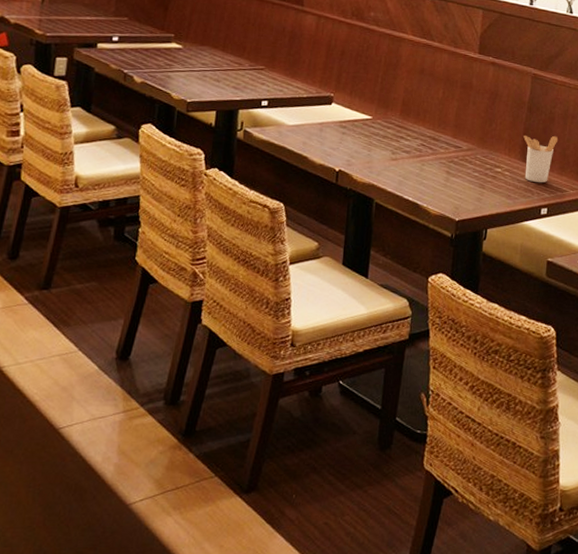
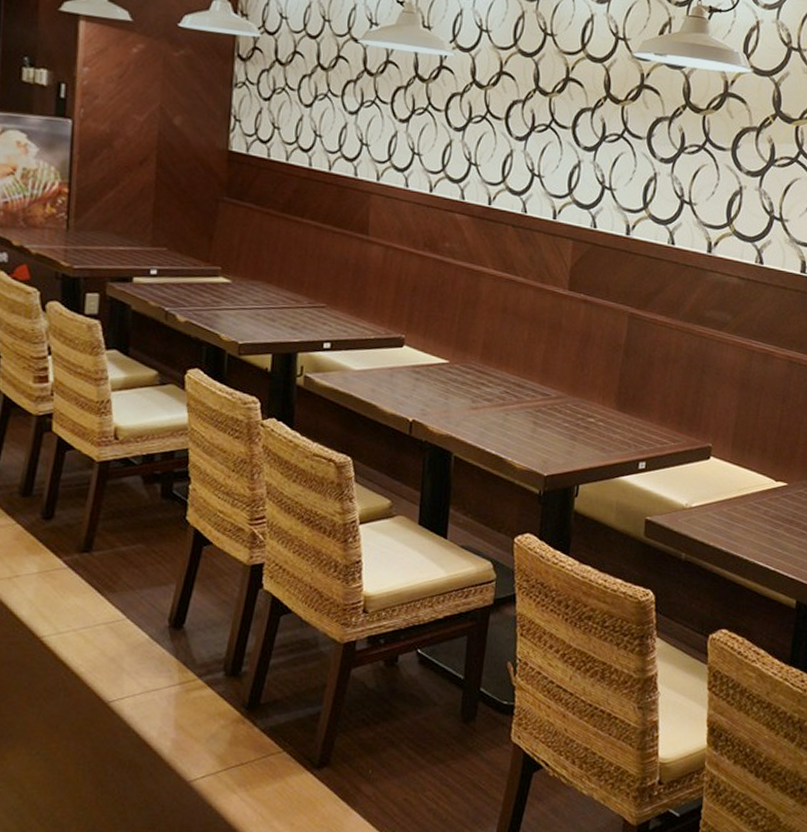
utensil holder: present [523,136,559,183] -> none [619,382,658,435]

